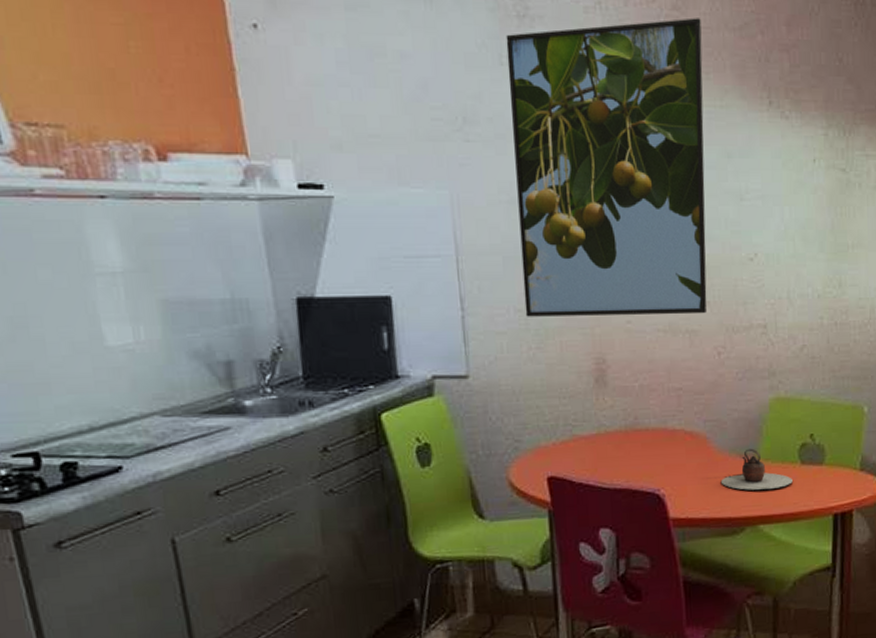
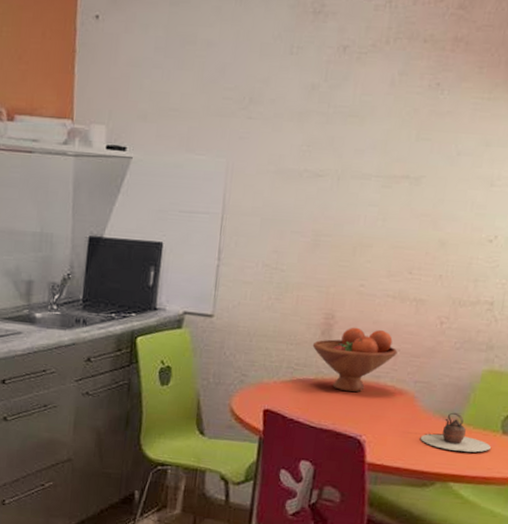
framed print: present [506,18,707,317] -> none [271,16,485,286]
fruit bowl: none [587,369,680,443] -> present [312,327,398,393]

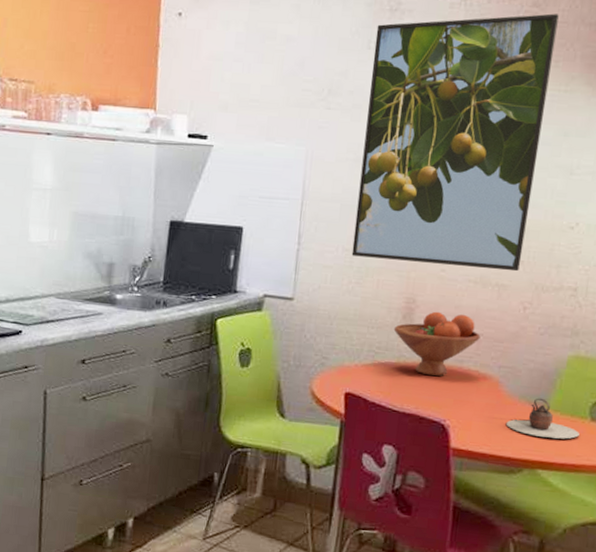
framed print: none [271,16,485,286] -> present [351,13,559,272]

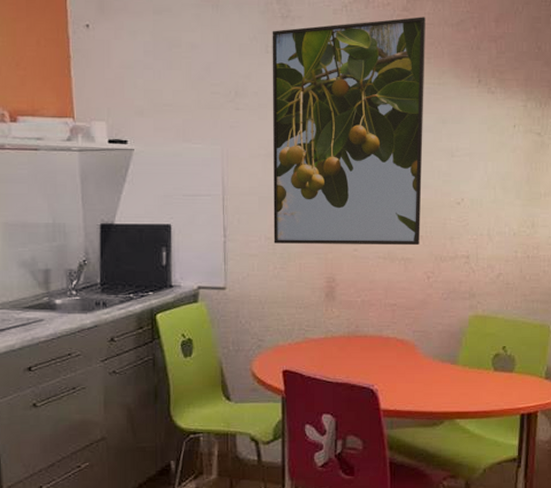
fruit bowl: present [393,311,481,377] -> none [319,287,394,347]
teapot: present [506,398,580,439] -> none [425,356,486,390]

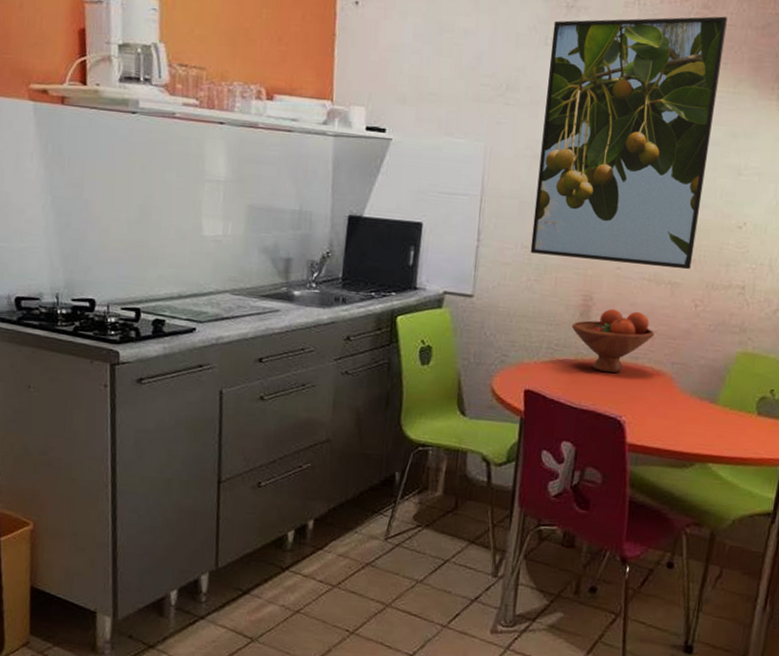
fruit bowl: none [319,287,394,347] -> present [571,308,655,373]

